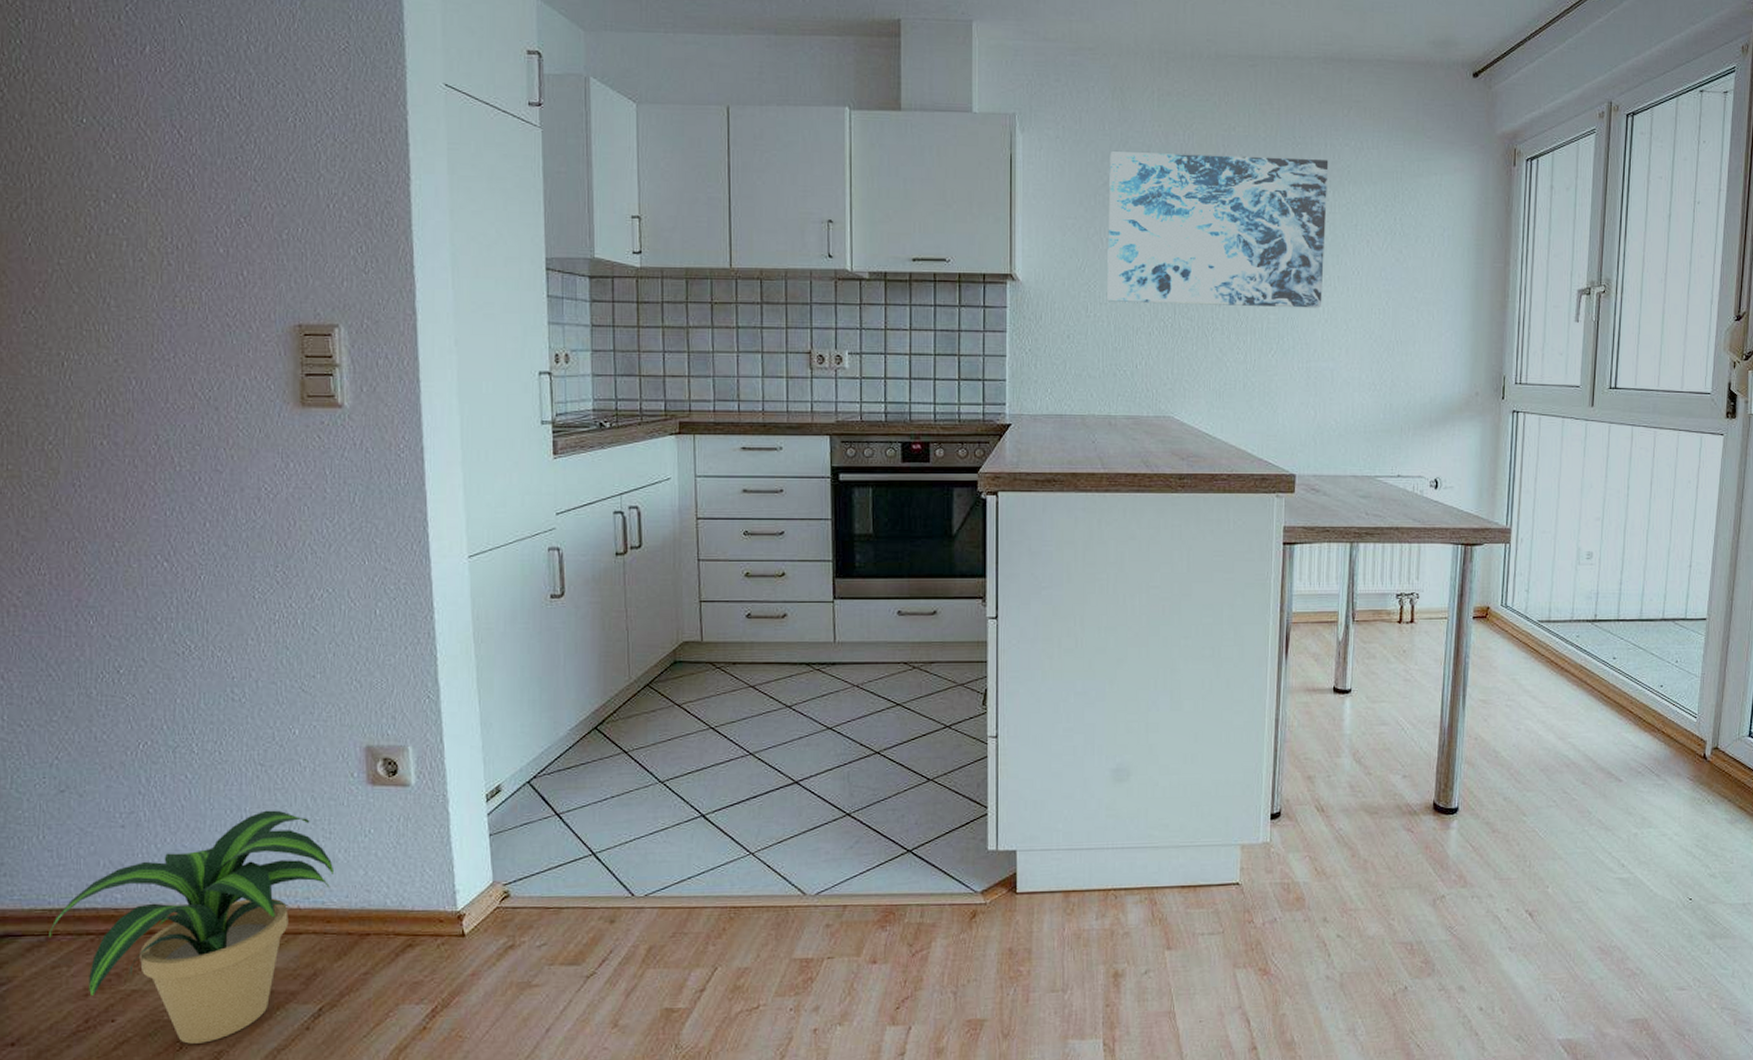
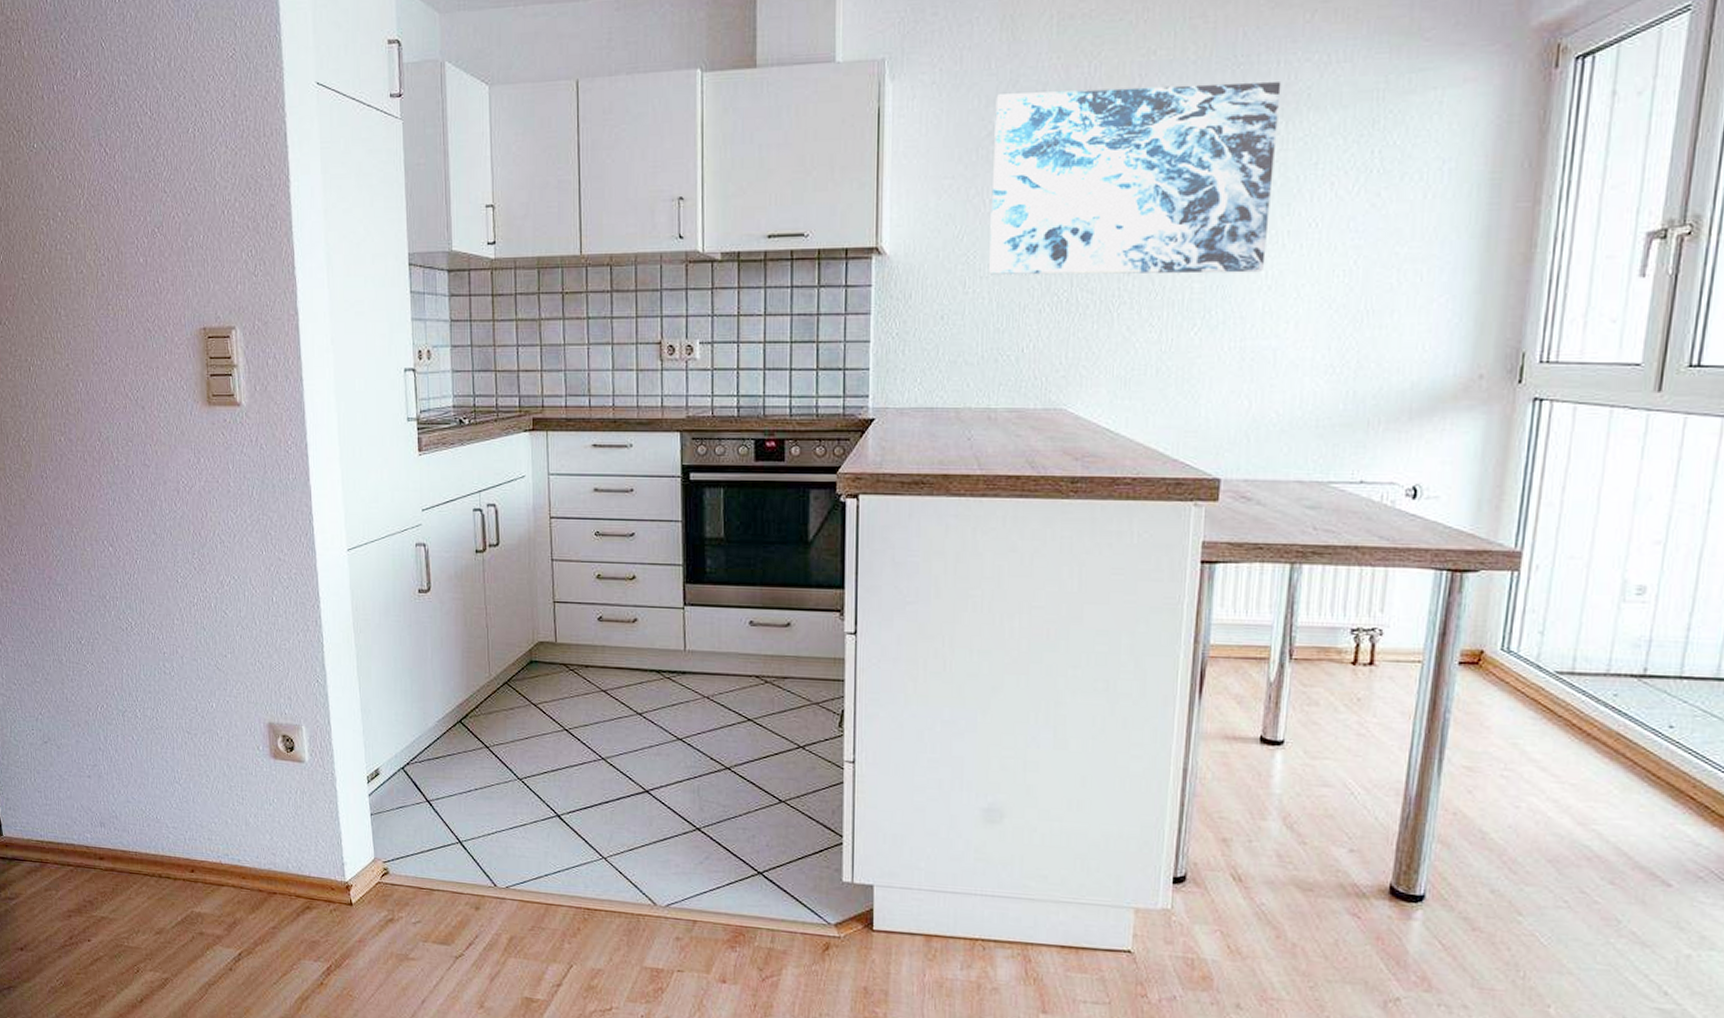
potted plant: present [49,810,335,1044] -> none [42,773,247,970]

